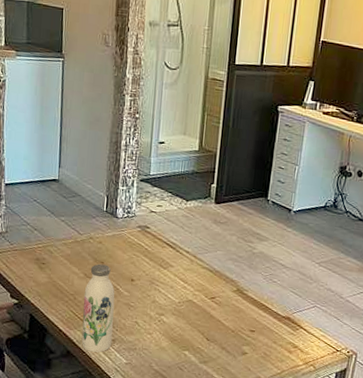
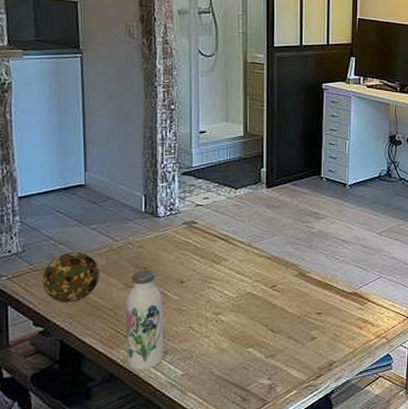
decorative ball: none [19,238,66,283] -> present [41,252,100,303]

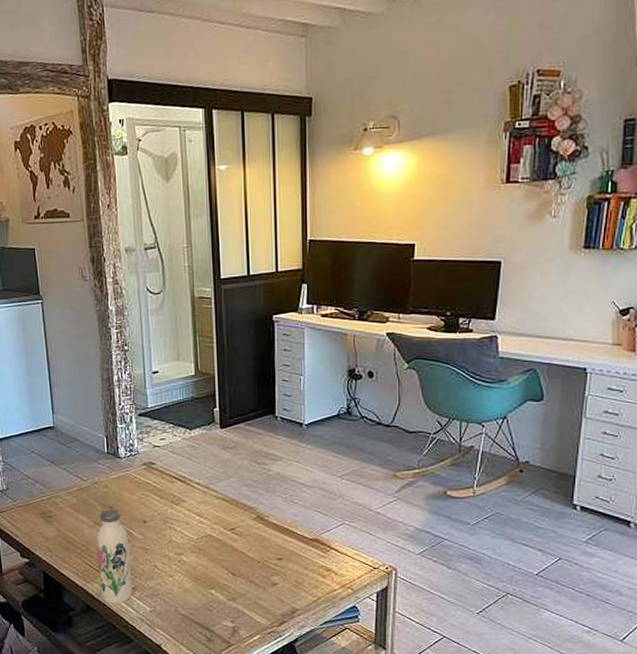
decorative ball: present [41,252,100,303] -> none [24,490,72,537]

